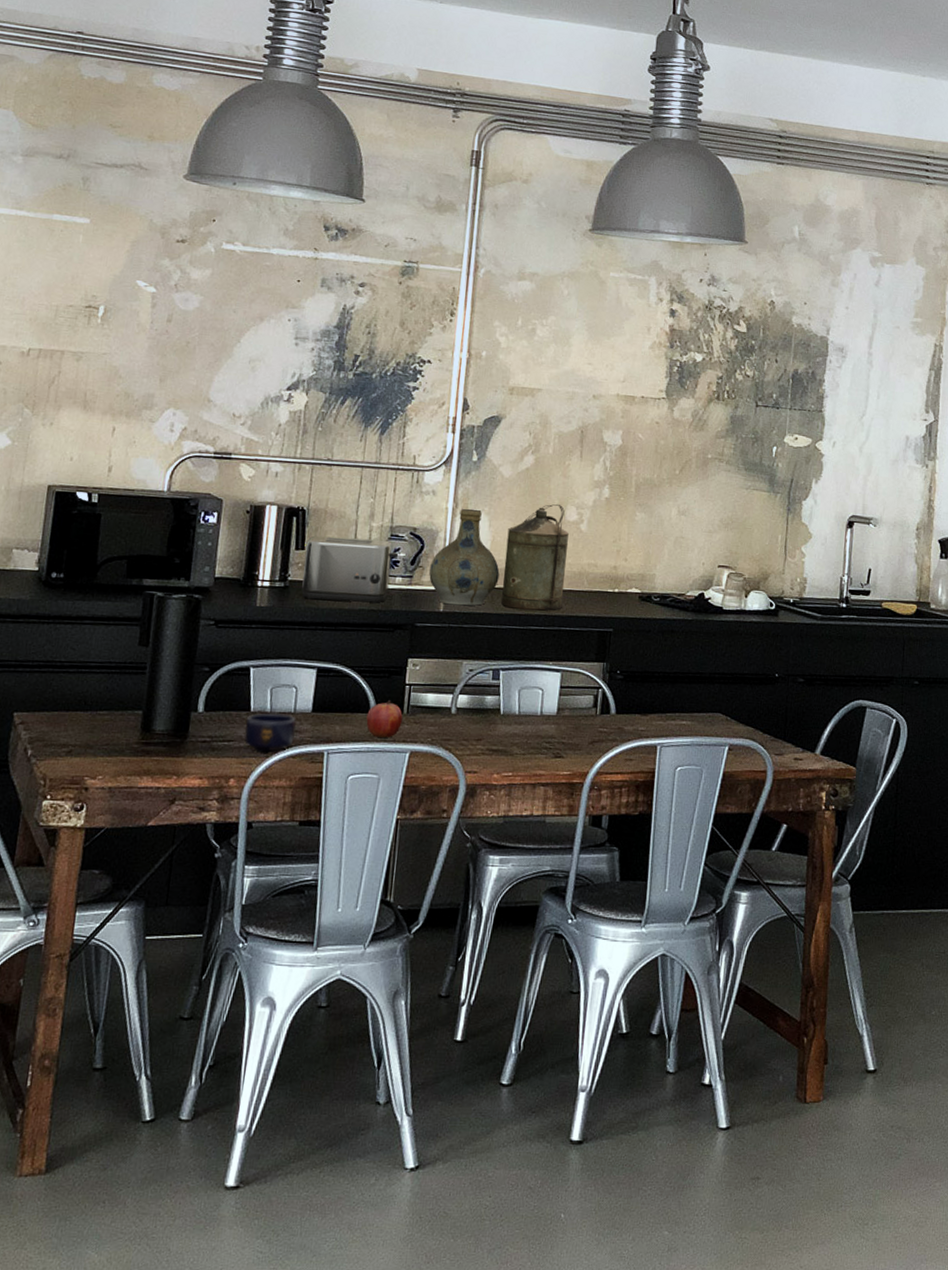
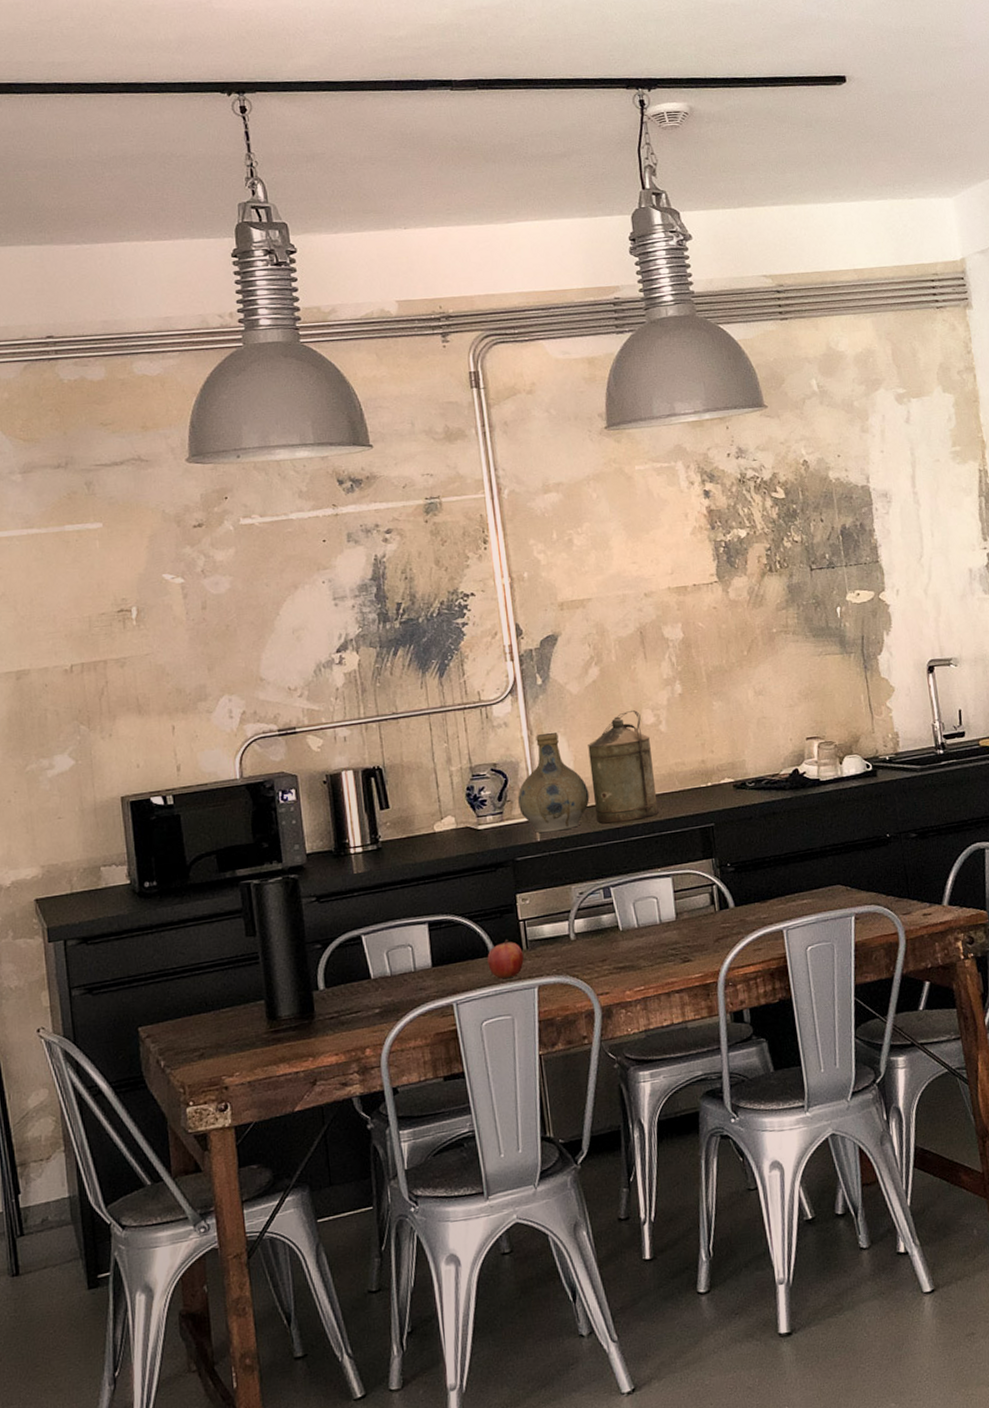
mug: present [243,713,296,752] -> none [368,974,421,1017]
toaster: present [300,535,399,603] -> none [389,781,485,857]

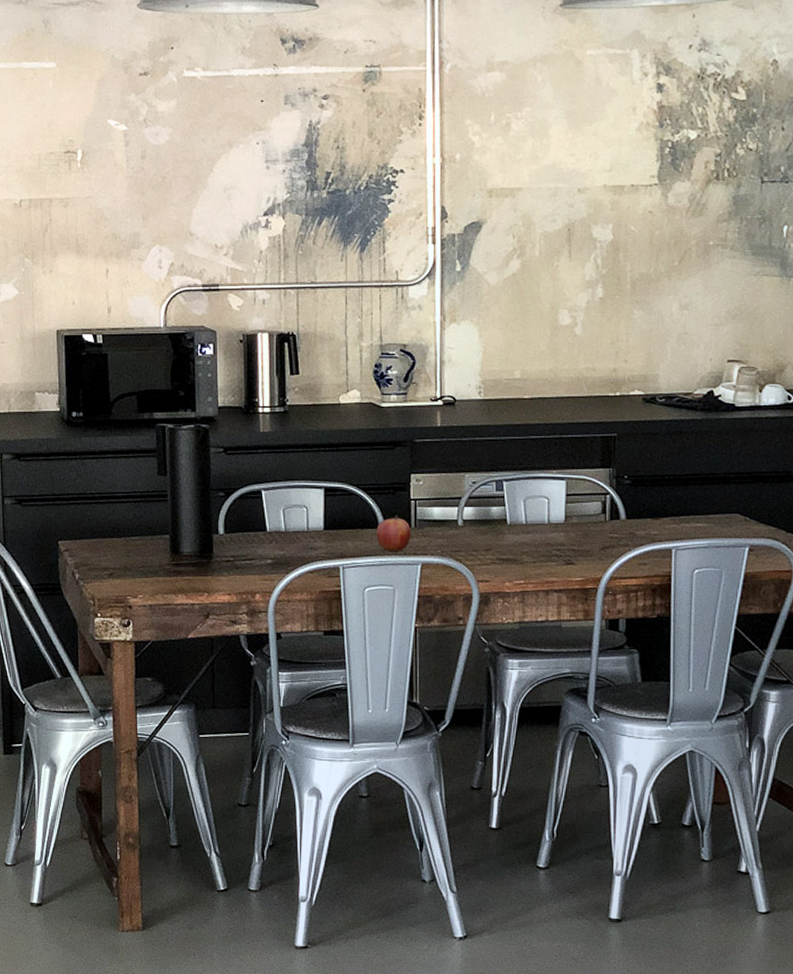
ceramic jug: present [518,731,590,834] -> none [423,320,494,419]
canister: present [588,710,659,824] -> none [498,309,564,421]

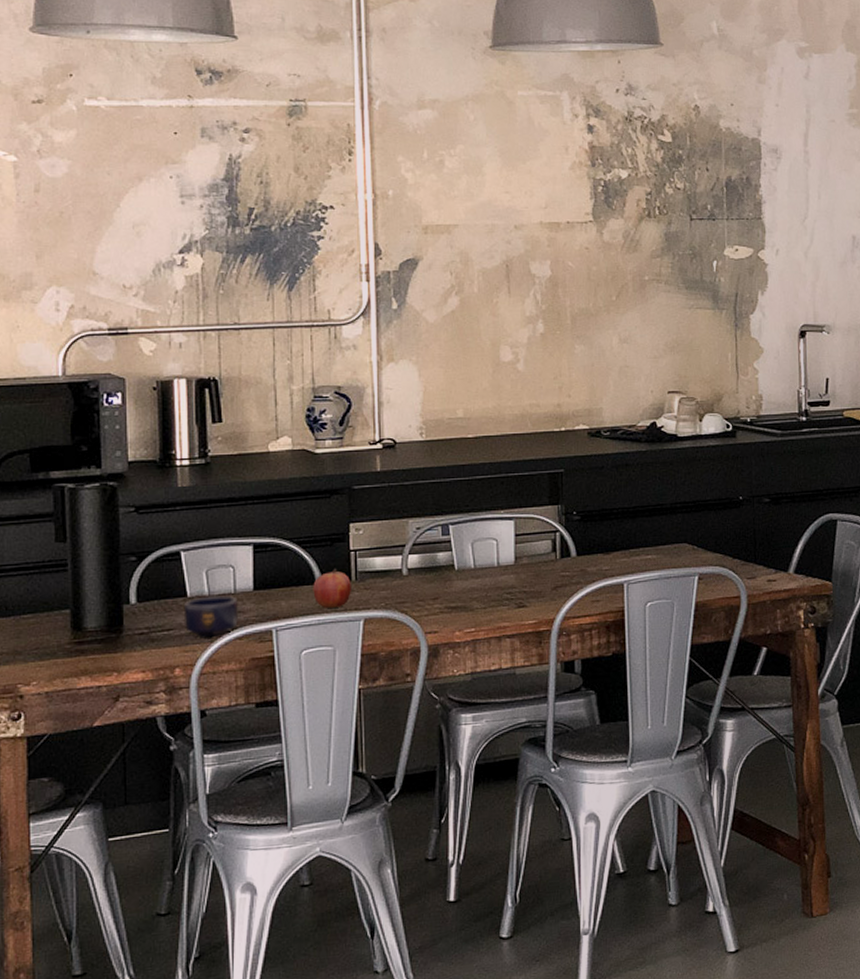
mug: none [263,532,310,569] -> present [183,595,238,637]

